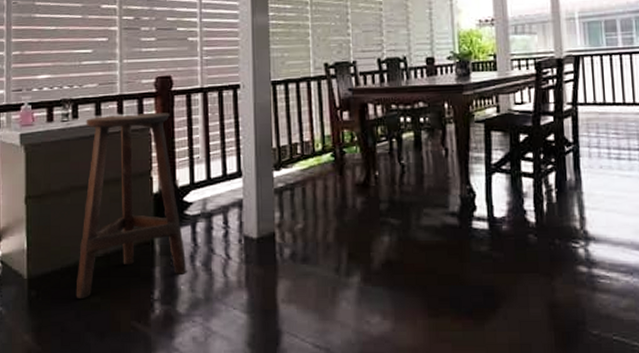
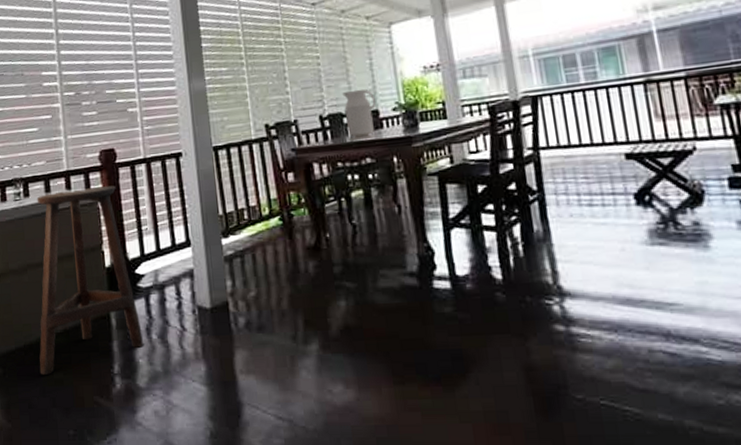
water jug: none [401,36,433,86] -> present [342,89,376,142]

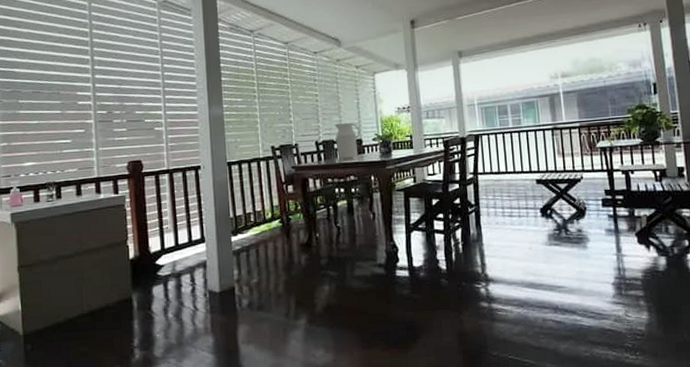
bar stool: present [37,185,144,376] -> none [66,191,162,350]

